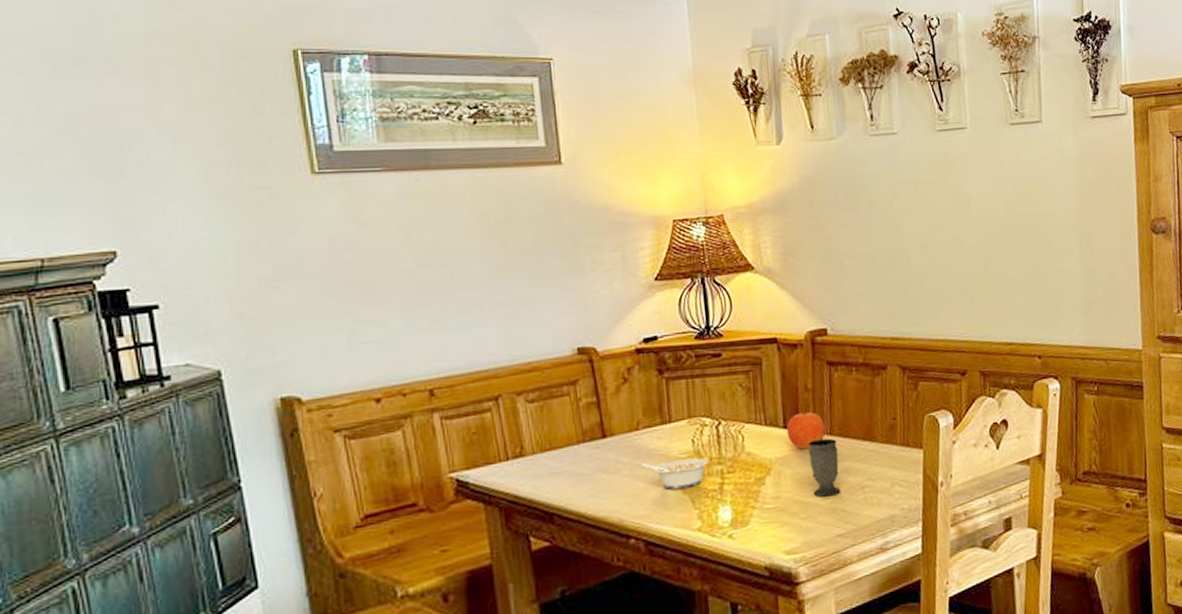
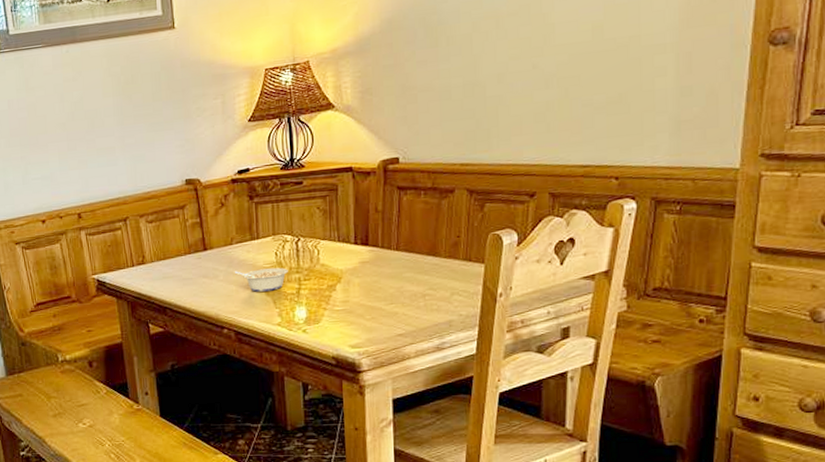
fruit: present [787,412,825,450] -> none [357,230,392,263]
cup: present [808,438,841,497] -> none [376,253,404,303]

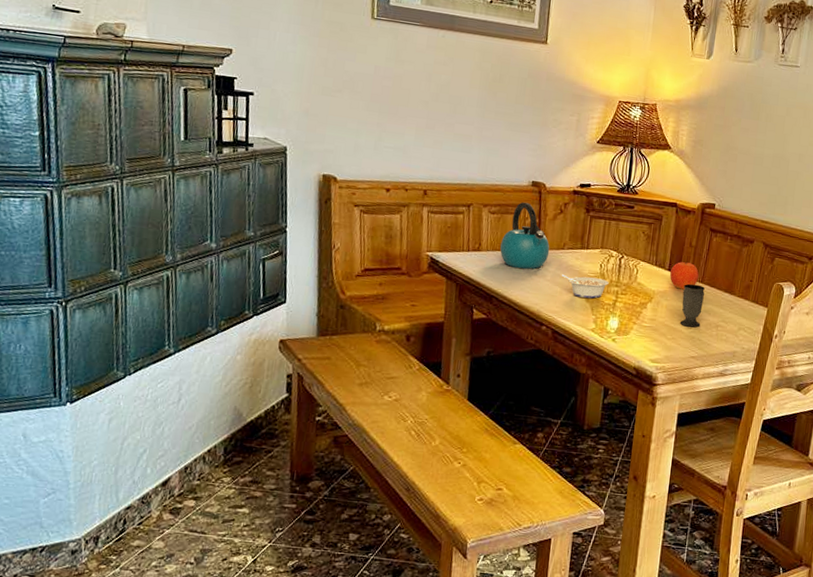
kettle: none [164,203,218,274] -> present [500,202,550,269]
fruit: none [357,230,392,263] -> present [670,262,699,290]
cup: none [376,253,404,303] -> present [680,284,705,328]

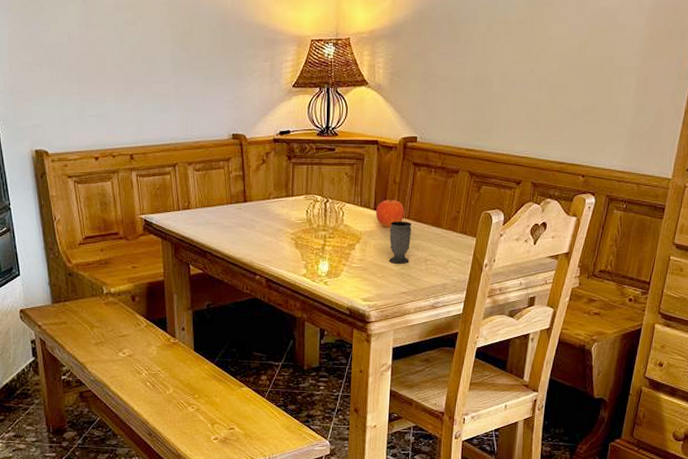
kettle: present [500,202,550,269] -> none [209,156,256,222]
legume: present [561,274,609,299] -> none [269,224,316,245]

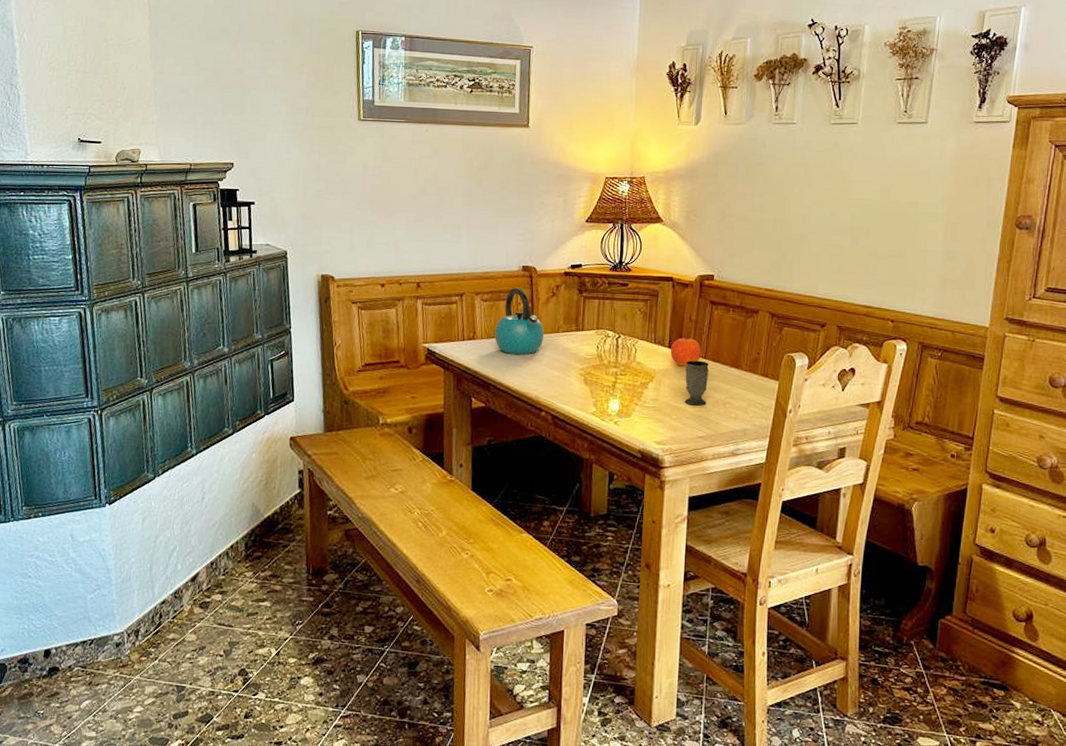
kettle: none [209,156,256,222] -> present [495,287,544,355]

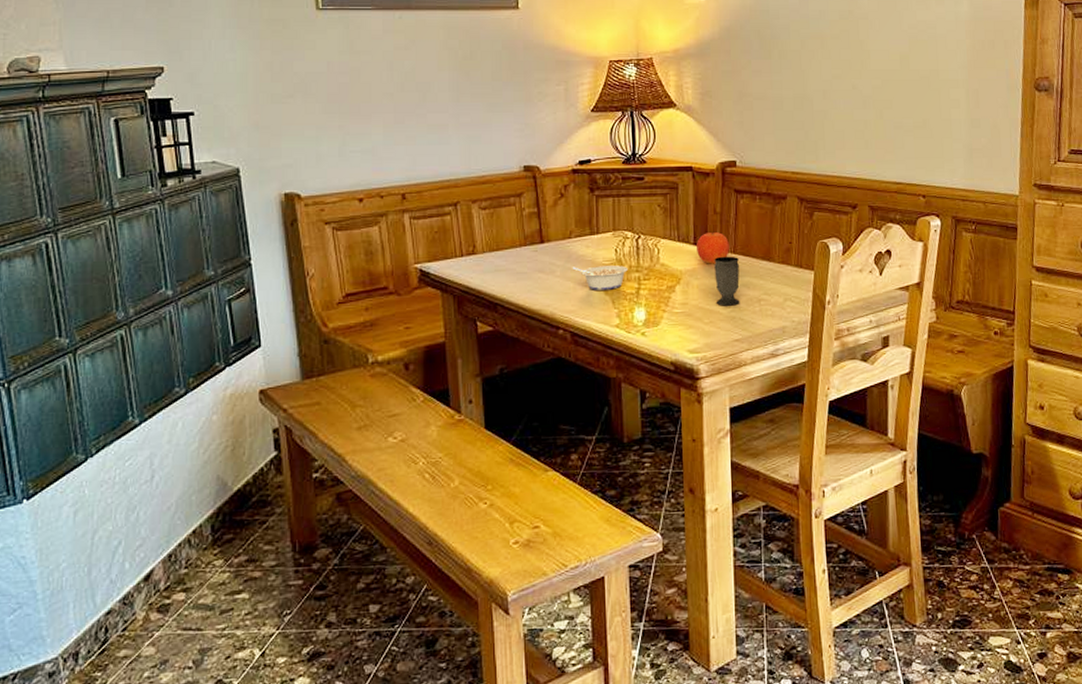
kettle: present [495,287,544,355] -> none [498,190,555,267]
legume: none [557,358,607,381] -> present [572,265,628,290]

